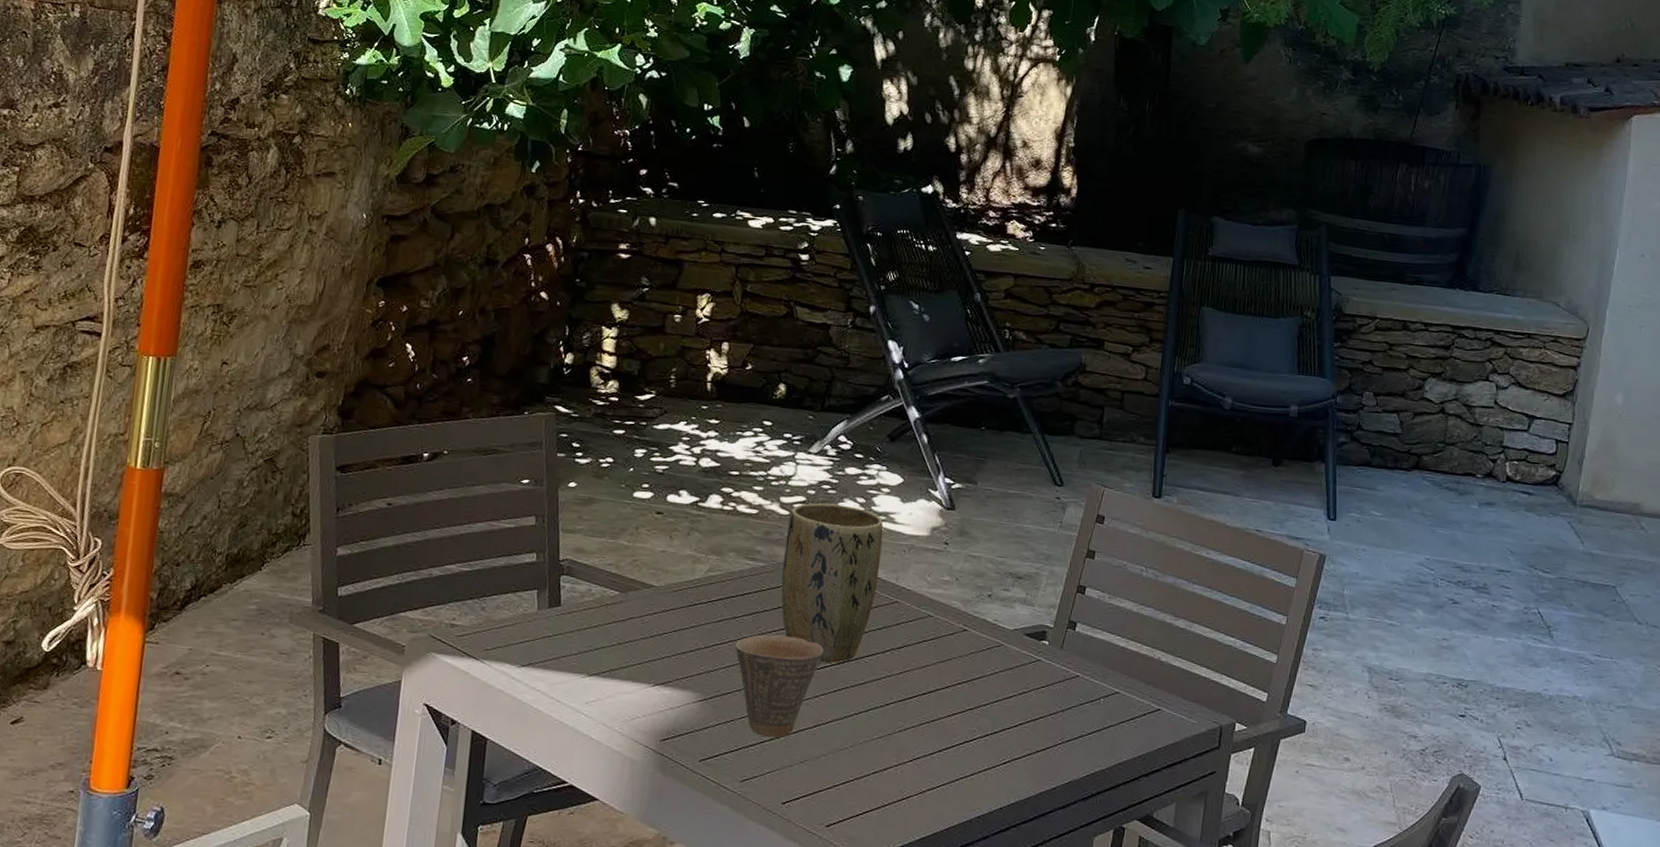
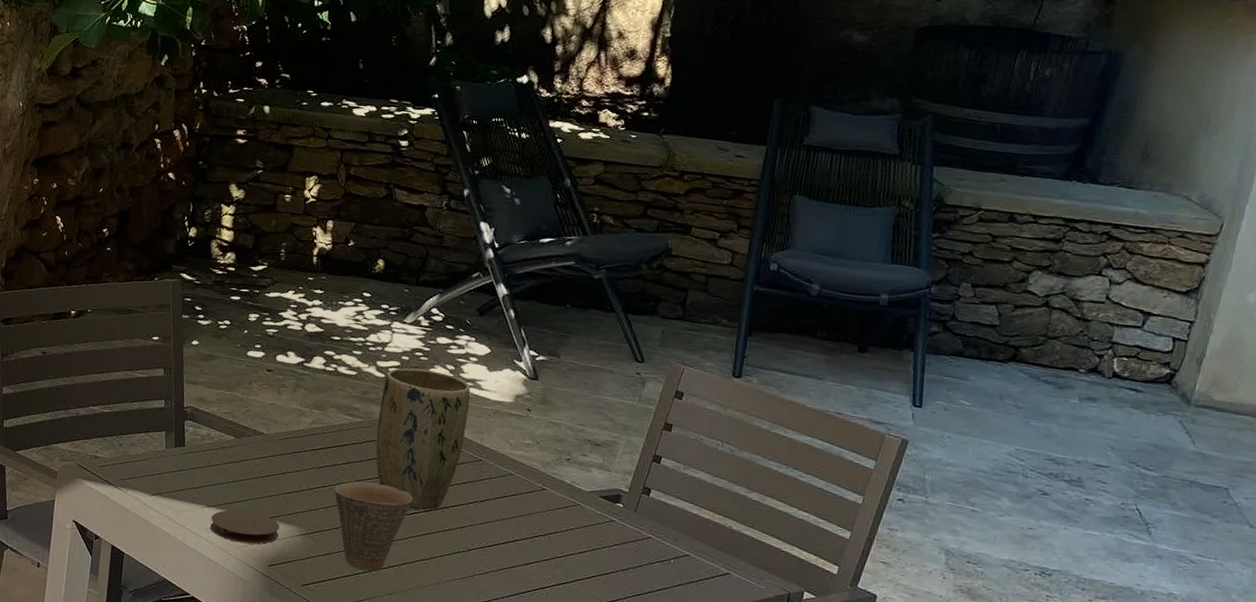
coaster: none [591,677,673,717] -> present [210,509,280,545]

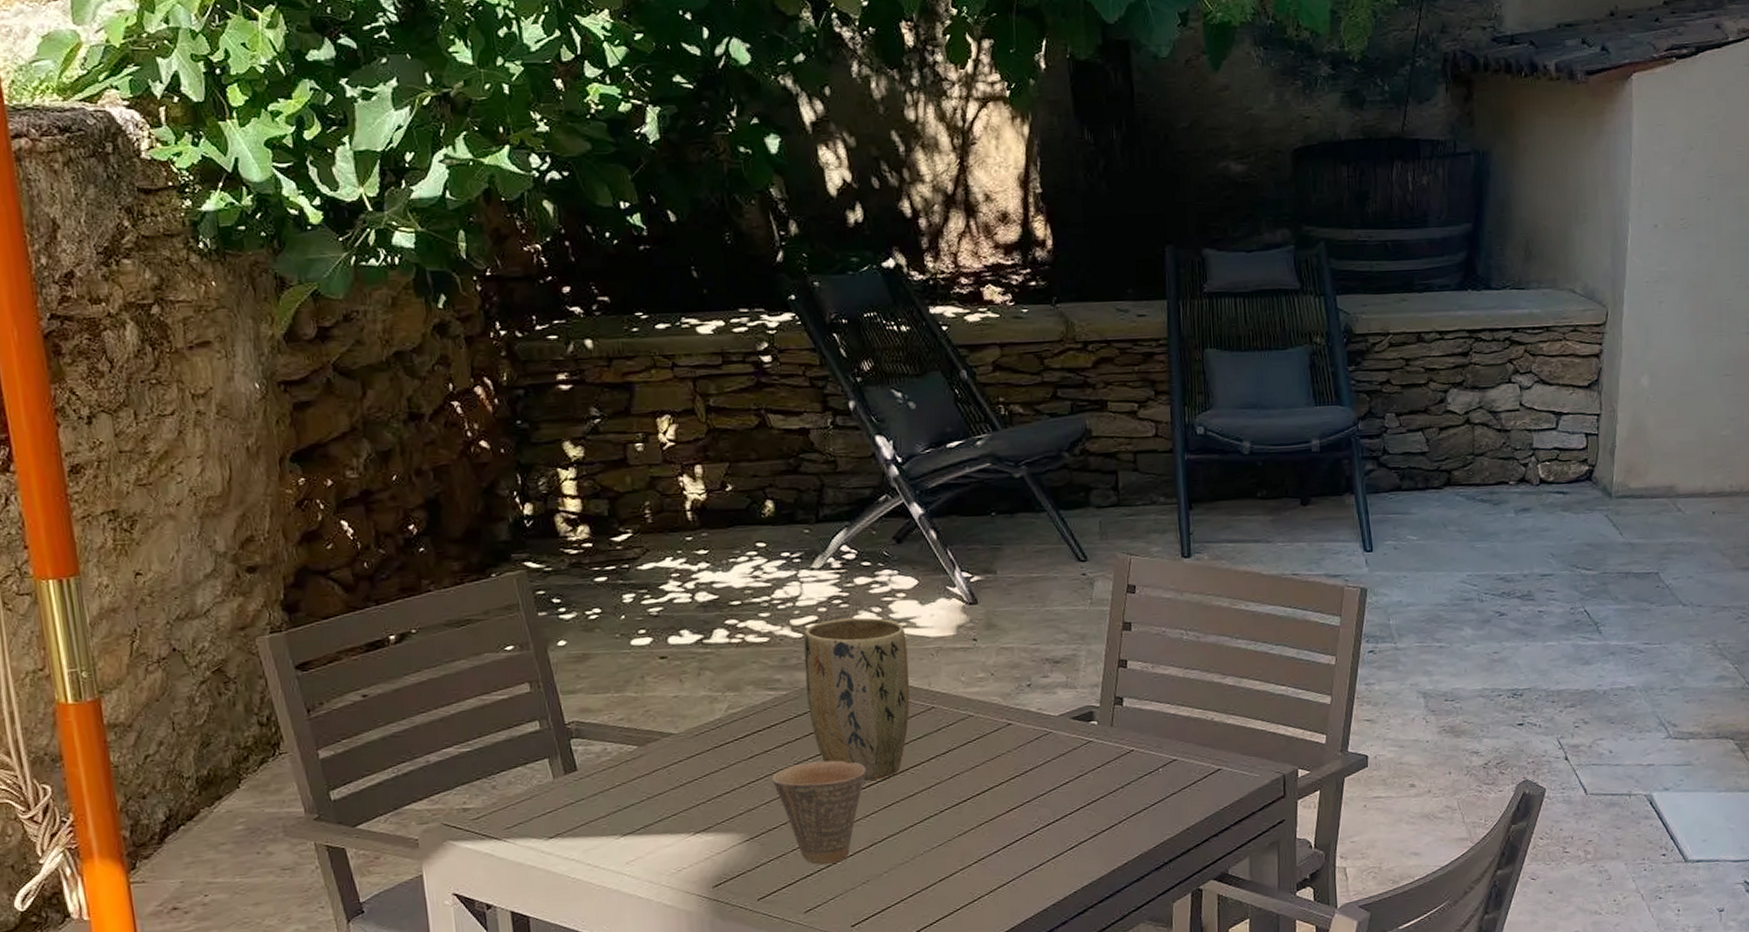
coaster: present [210,509,280,545] -> none [630,828,717,870]

